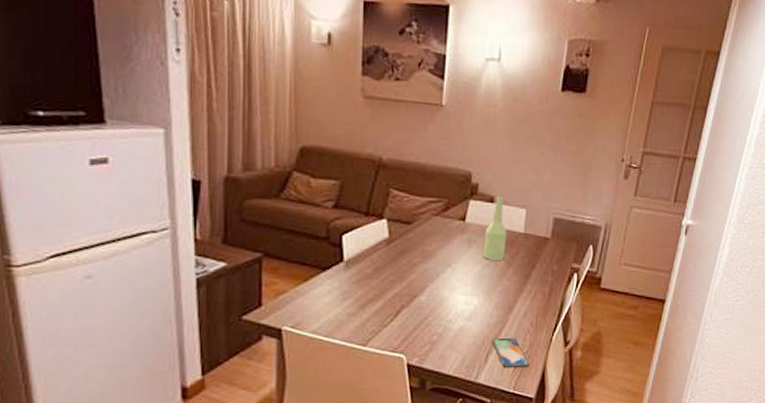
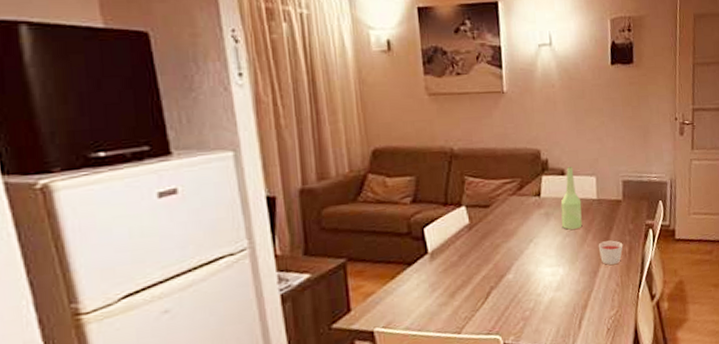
smartphone: present [492,338,530,368] -> none [582,300,622,331]
candle: none [517,278,544,303] -> present [598,240,623,265]

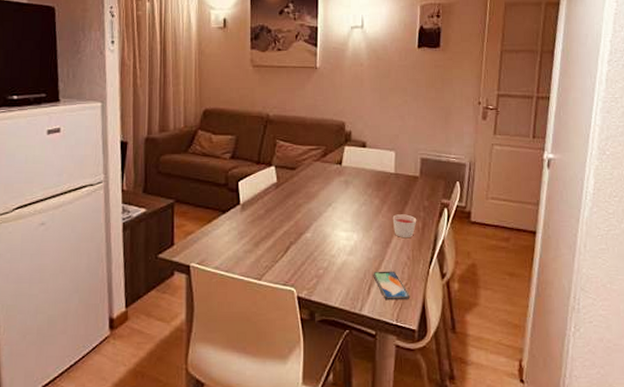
bottle: present [560,167,583,230] -> none [359,140,380,199]
smartphone: none [582,300,622,331] -> present [373,271,410,301]

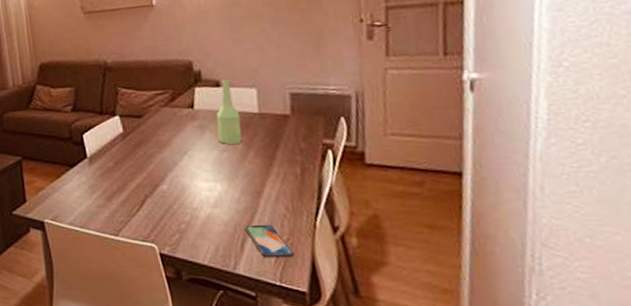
bottle: none [359,140,380,199] -> present [216,78,242,144]
candle: present [392,214,417,237] -> none [261,159,294,186]

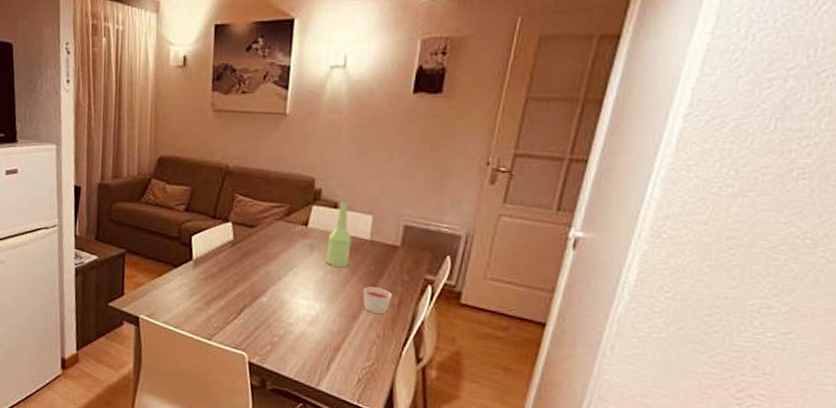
smartphone: present [245,224,295,258] -> none [334,346,377,381]
candle: none [261,159,294,186] -> present [362,286,393,314]

